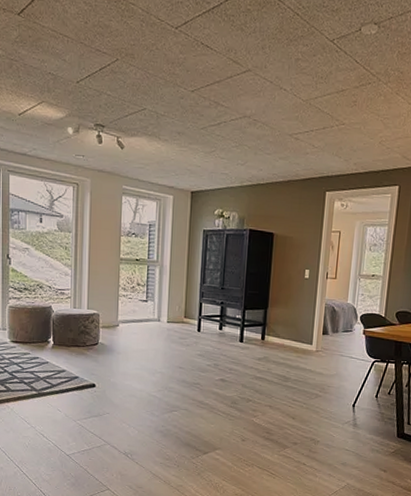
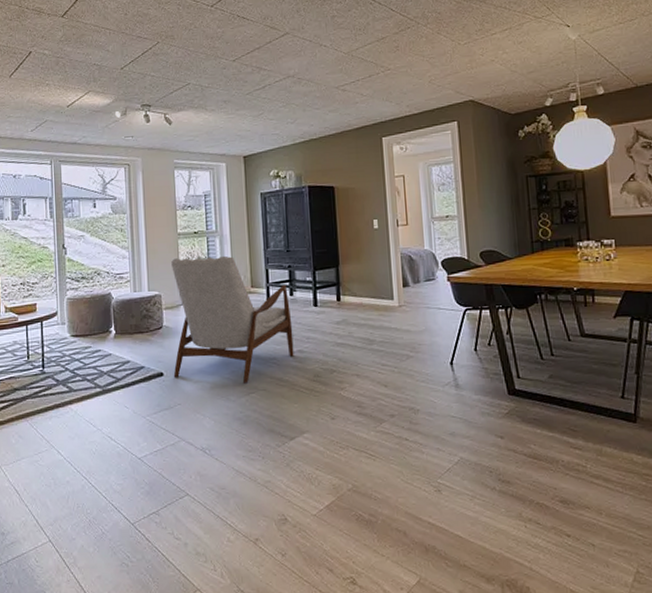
armchair: none [104,282,218,402] -> present [171,255,294,383]

